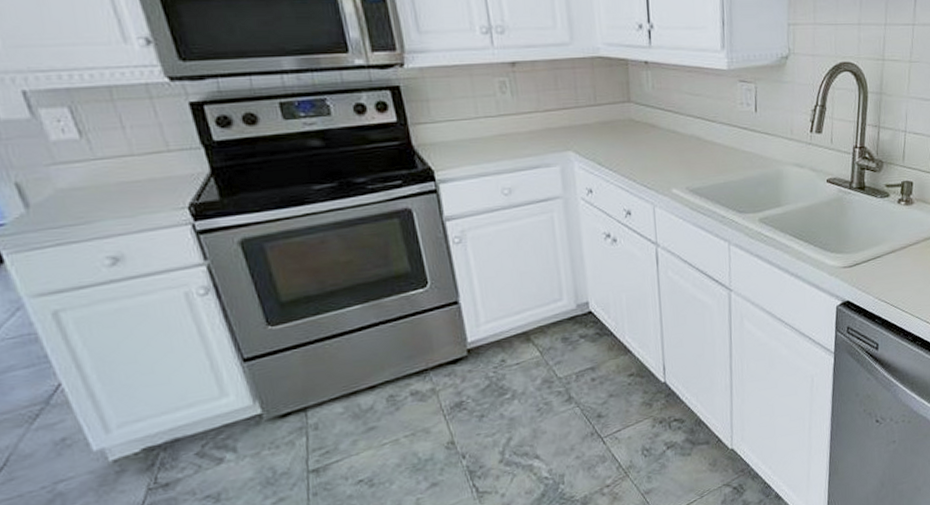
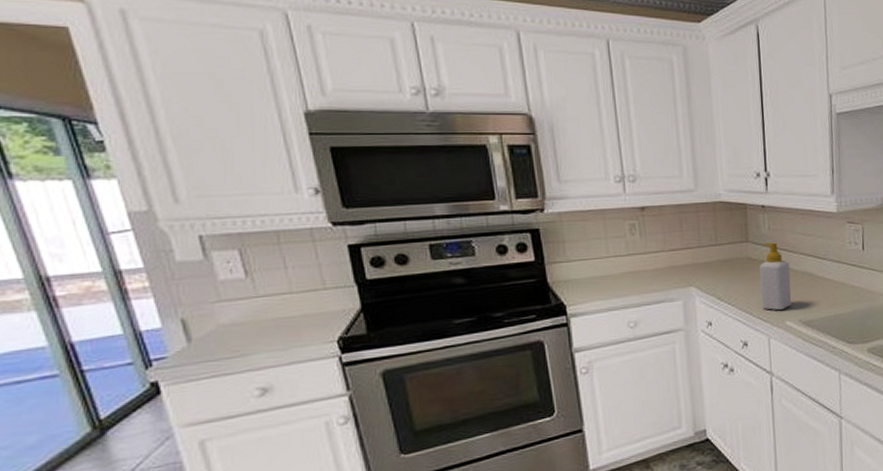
soap bottle: none [643,102,678,178] -> present [759,242,792,311]

